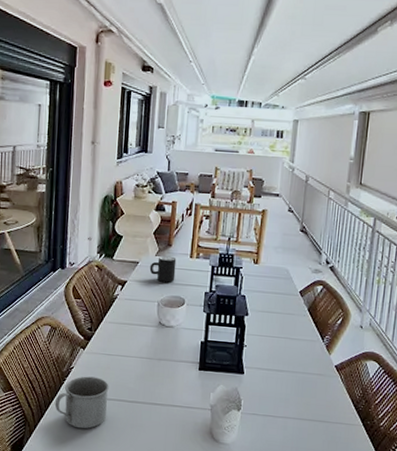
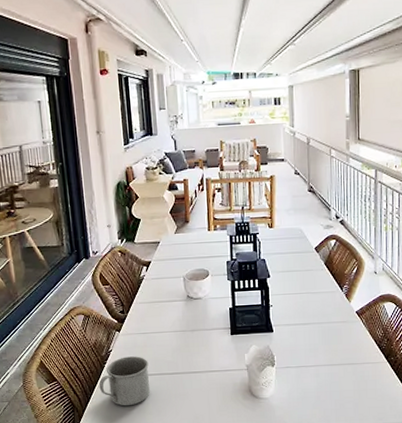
mug: present [149,255,177,283] -> none [171,232,197,258]

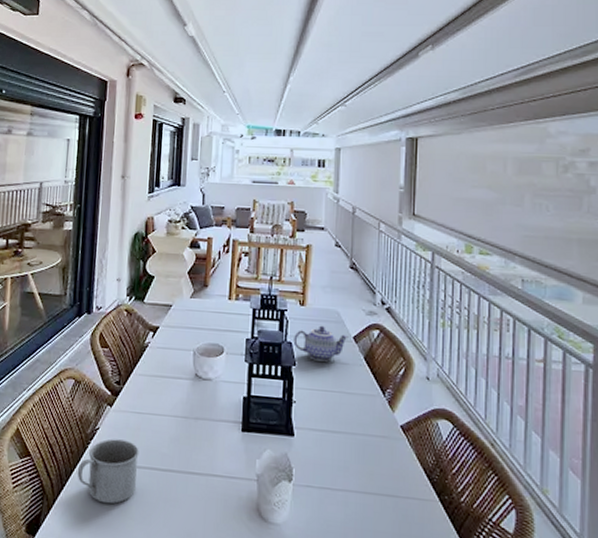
teapot: none [266,242,311,271] -> present [293,325,349,362]

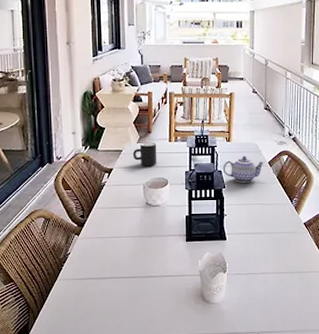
mug: present [77,439,139,504] -> none [55,259,106,308]
mug: none [184,297,214,328] -> present [133,142,157,166]

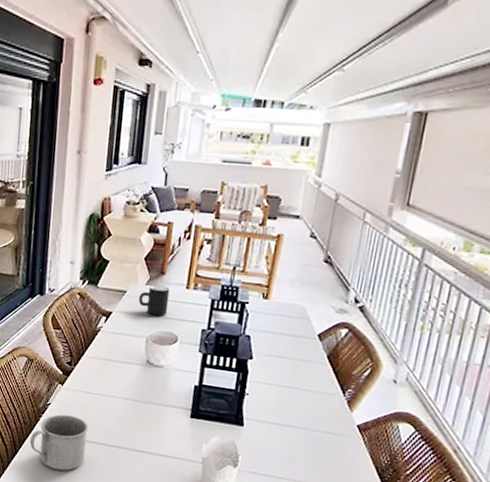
mug: none [55,259,106,308] -> present [29,414,89,471]
teapot: present [223,156,265,183] -> none [252,320,313,358]

